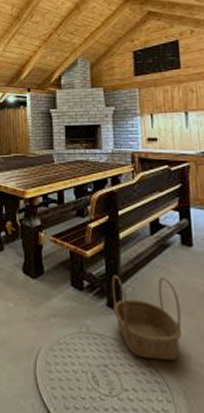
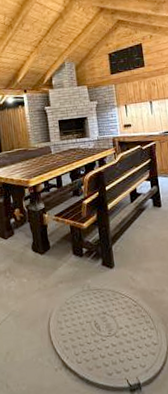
basket: present [112,274,183,361] -> none [104,234,158,300]

